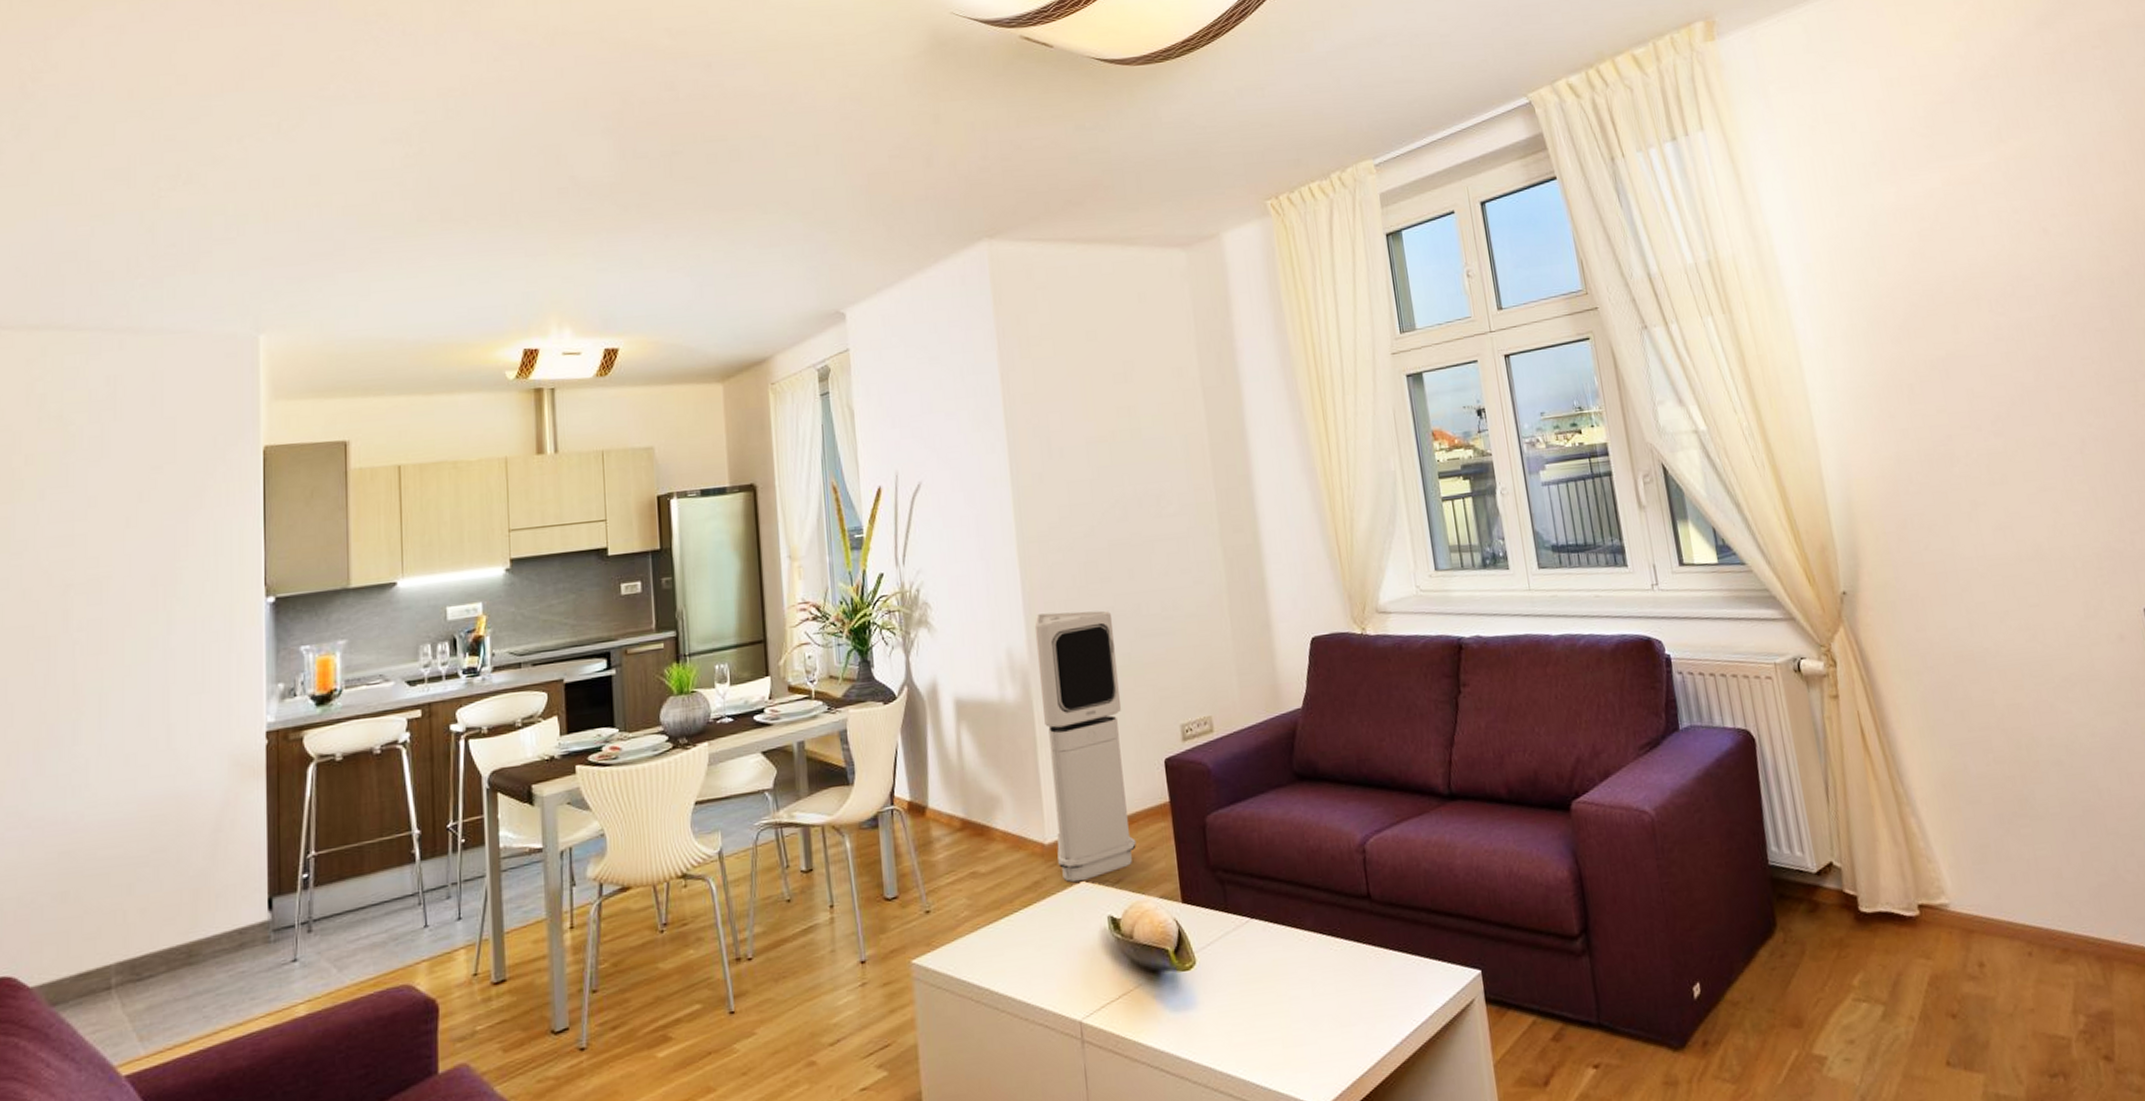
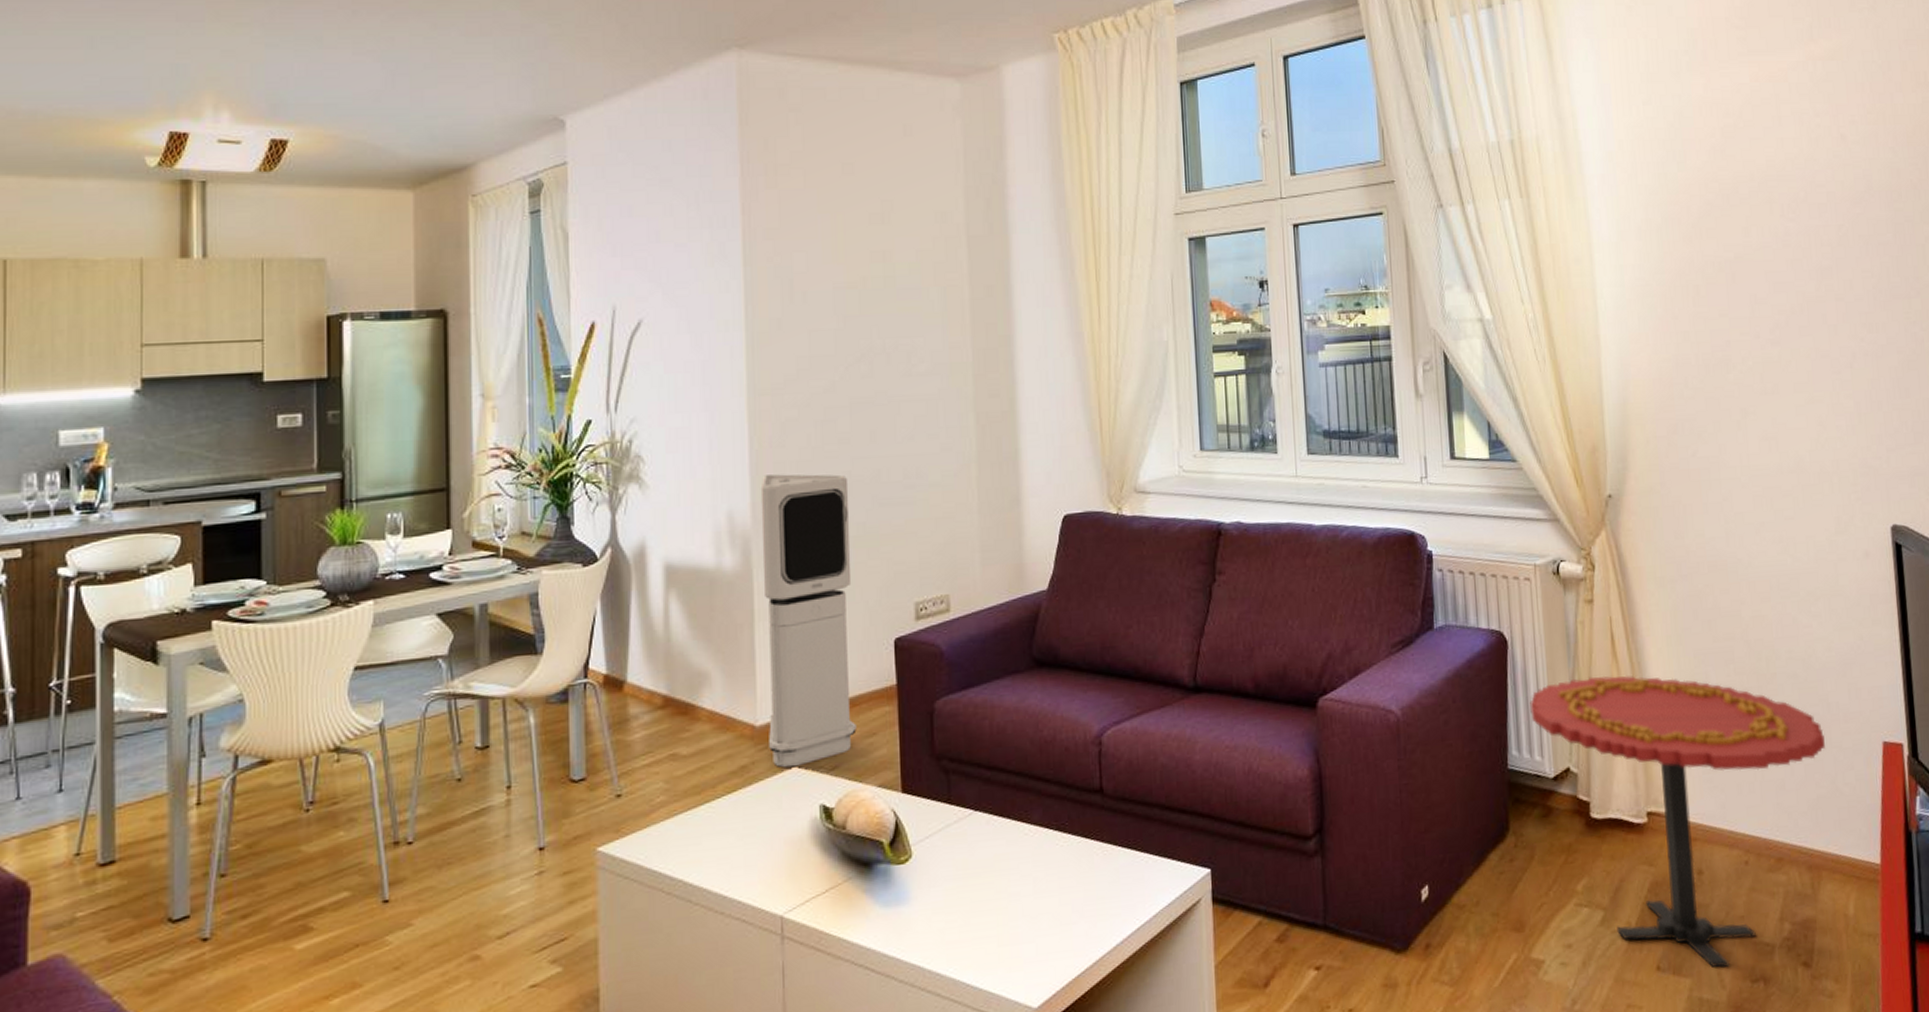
side table: none [1784,768,2101,1063] -> present [1530,675,1825,968]

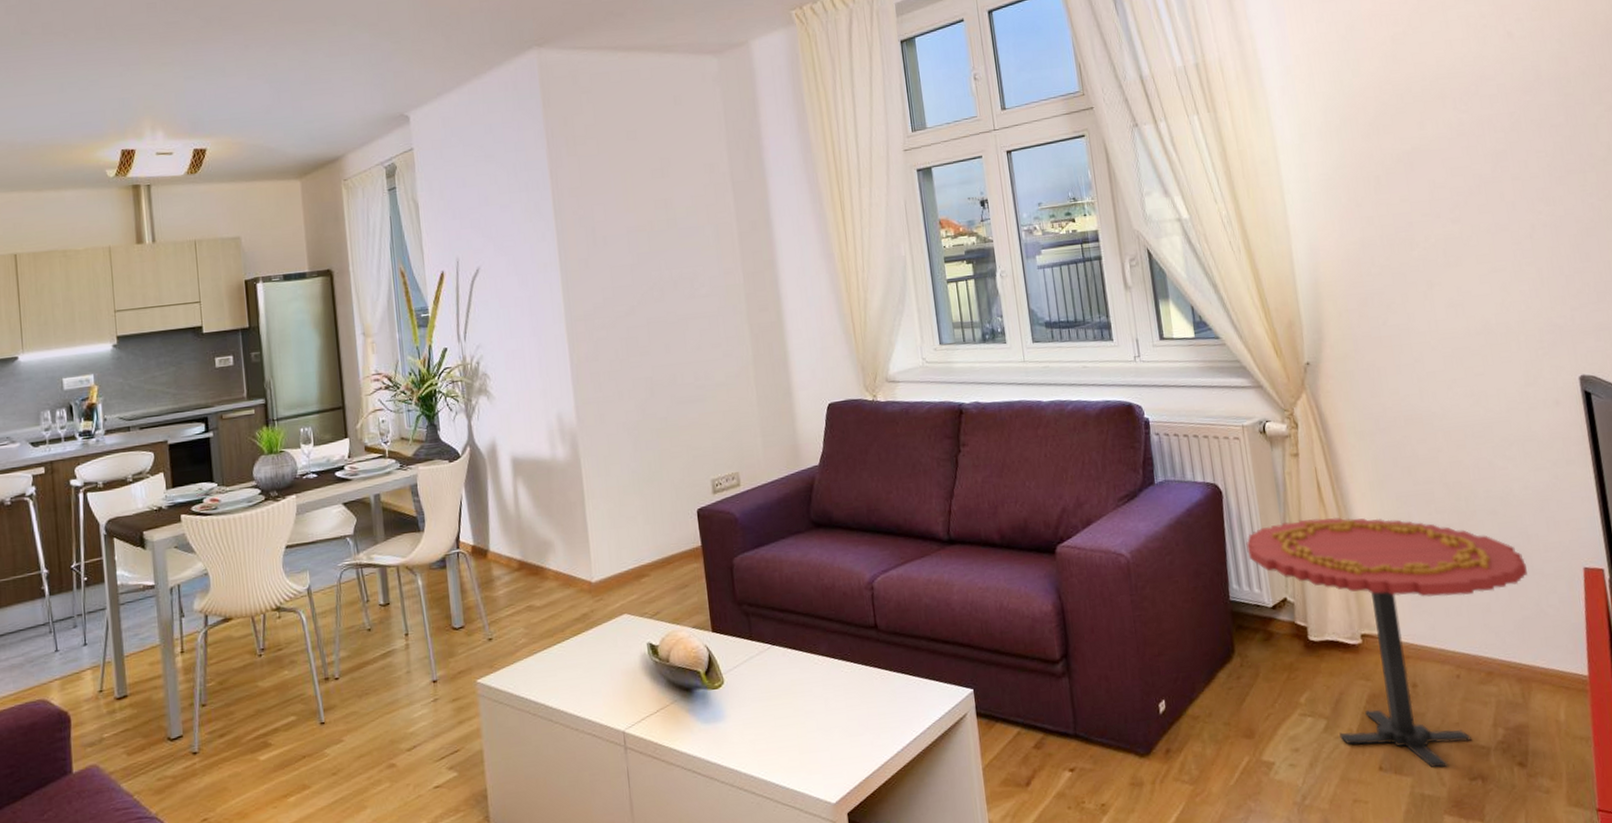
air purifier: present [760,474,857,768] -> none [581,380,672,615]

